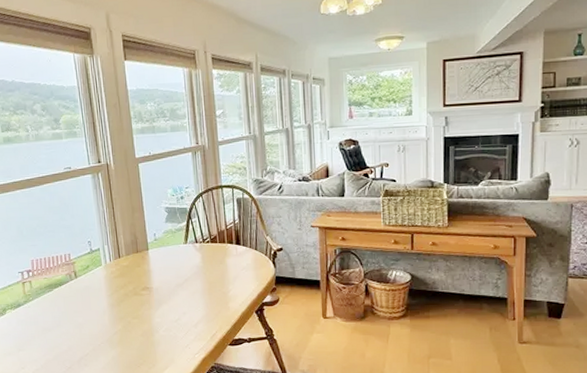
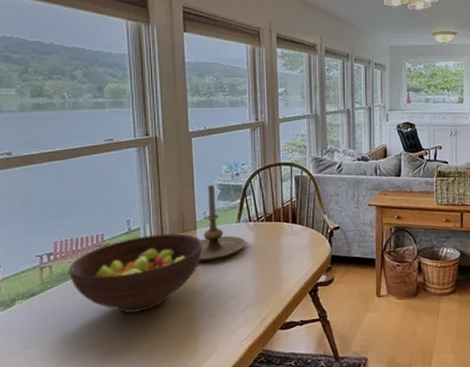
fruit bowl: none [45,254,156,324] -> present [69,233,203,313]
candle holder: none [153,208,194,279] -> present [199,184,246,260]

